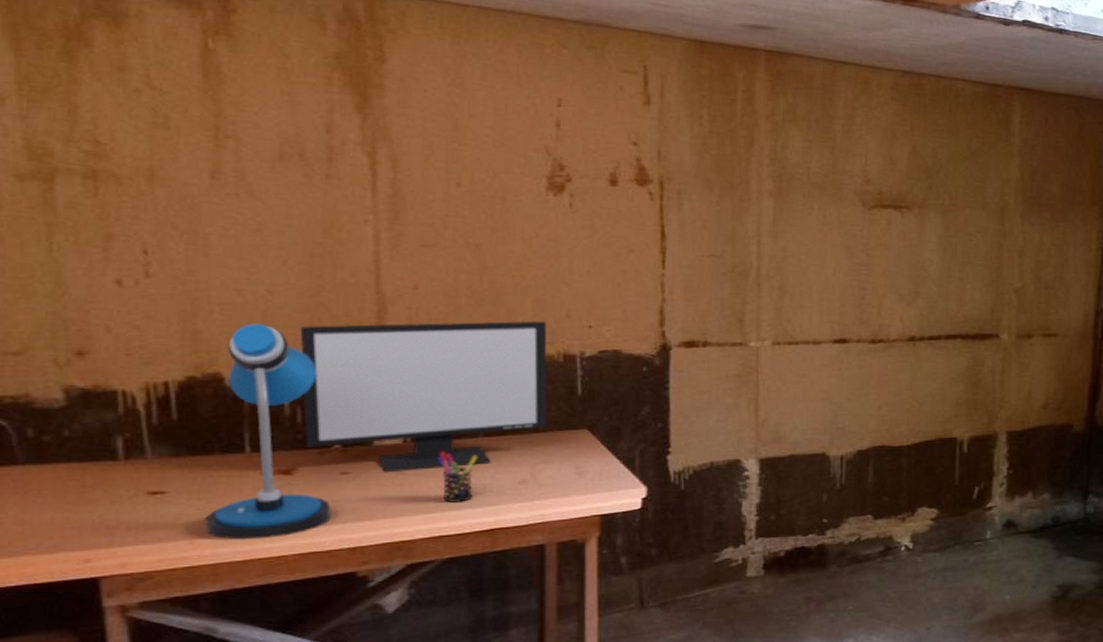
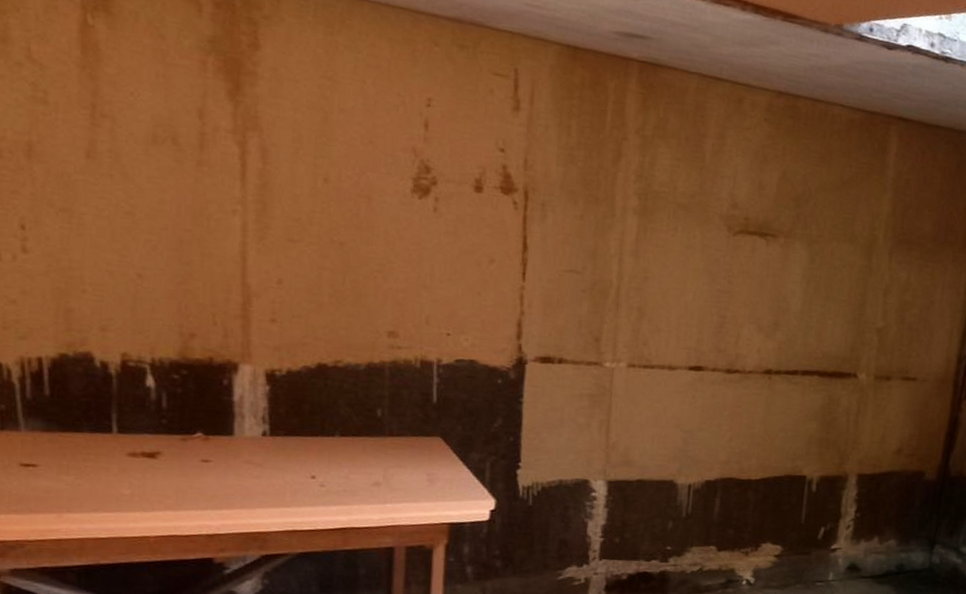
desk lamp: present [205,324,331,540] -> none [73,306,192,519]
computer monitor: present [300,321,547,473] -> none [167,312,406,465]
pen holder: present [437,451,477,502] -> none [294,447,333,499]

